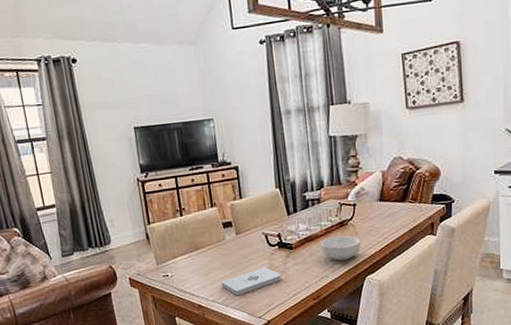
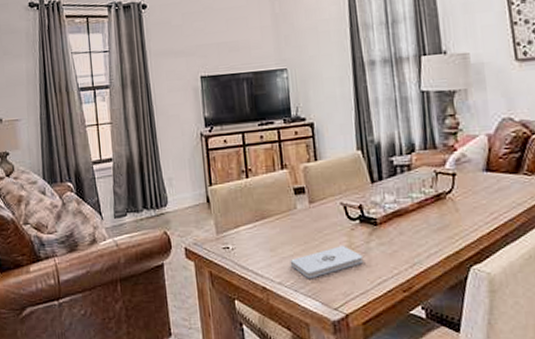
cereal bowl: present [321,235,361,261] -> none [412,212,464,243]

